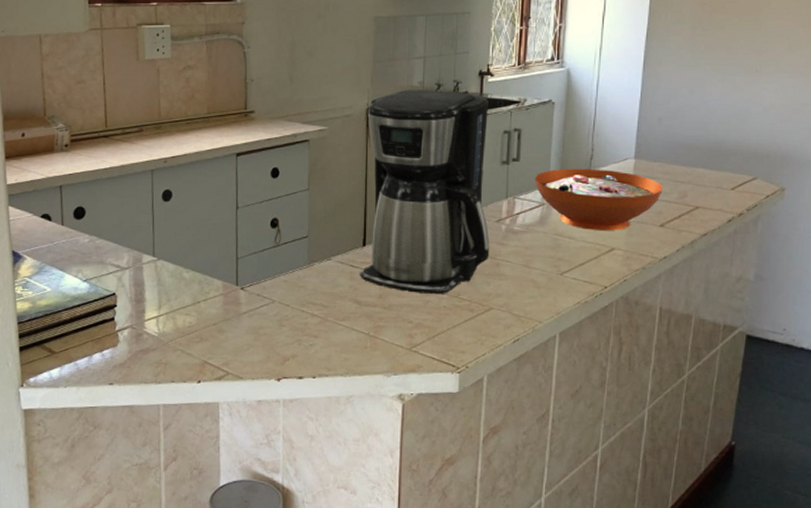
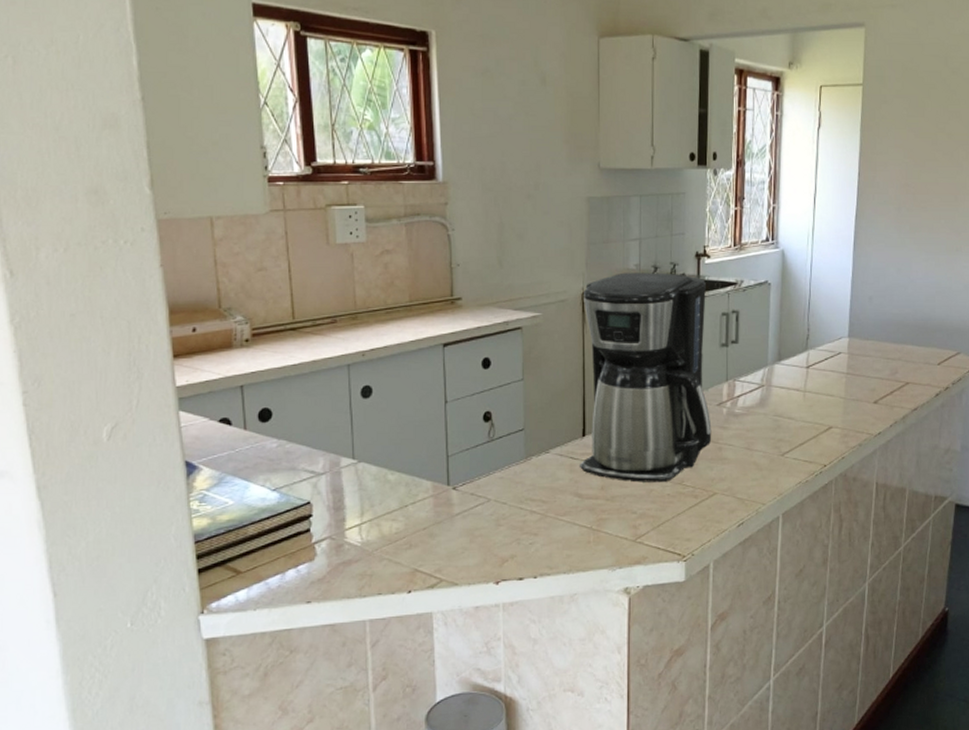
decorative bowl: present [534,168,663,231] -> none [753,348,875,410]

